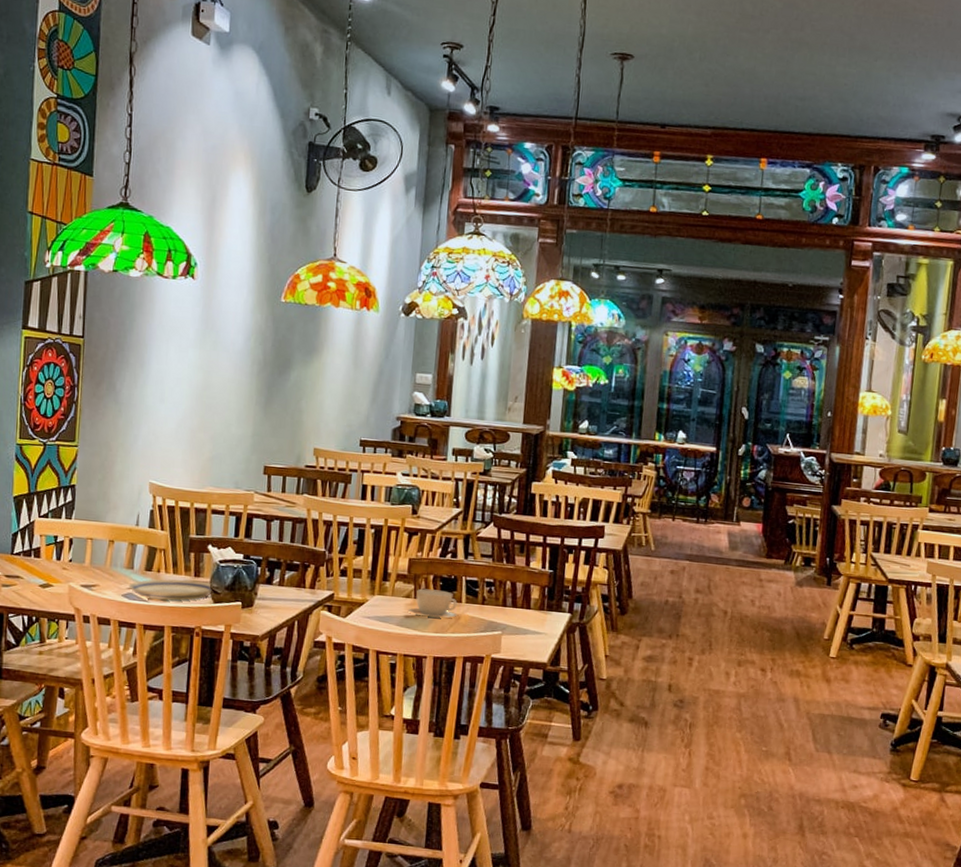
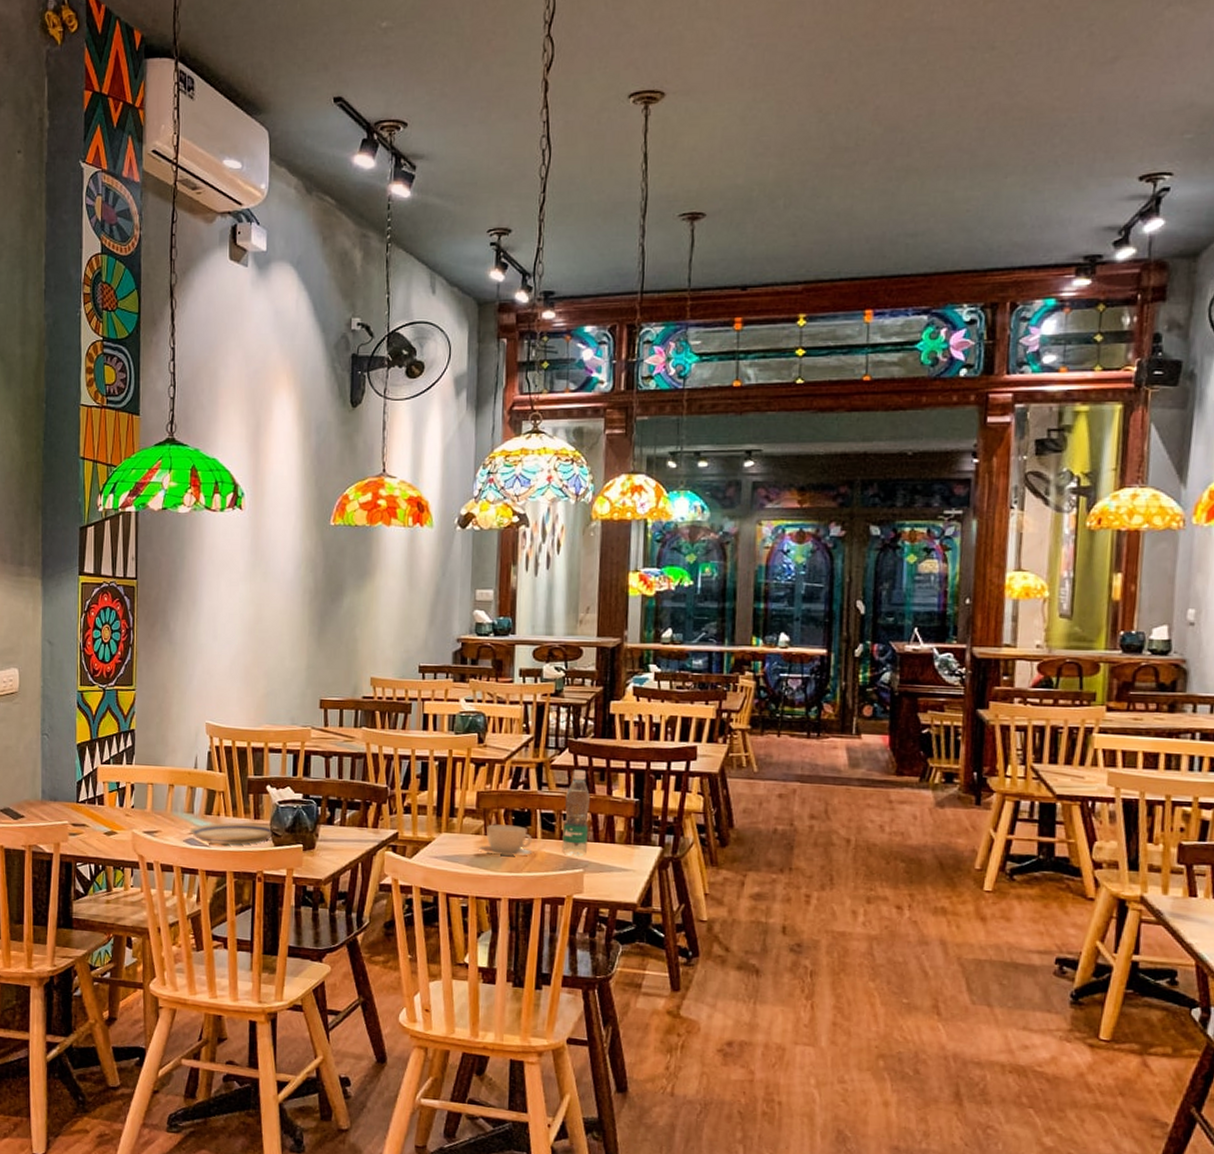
bottle: none [483,542,511,620] -> present [562,770,591,857]

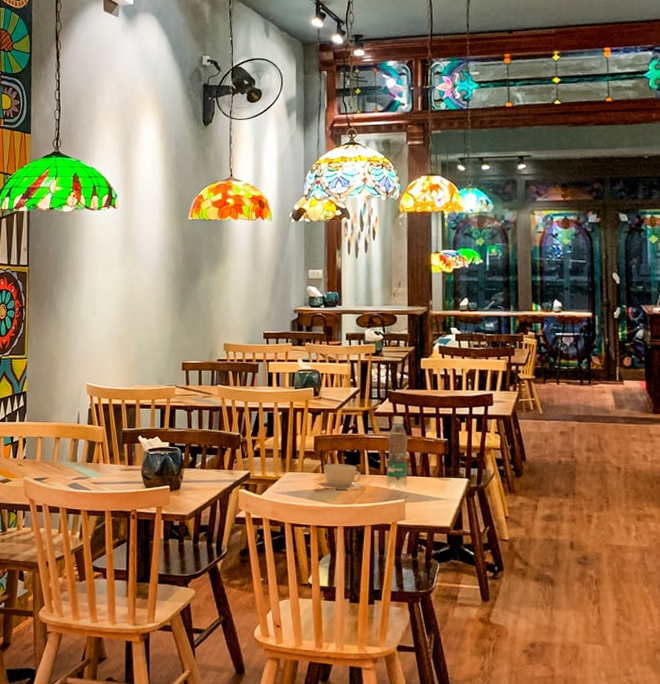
plate: present [189,822,274,845] -> none [73,468,145,488]

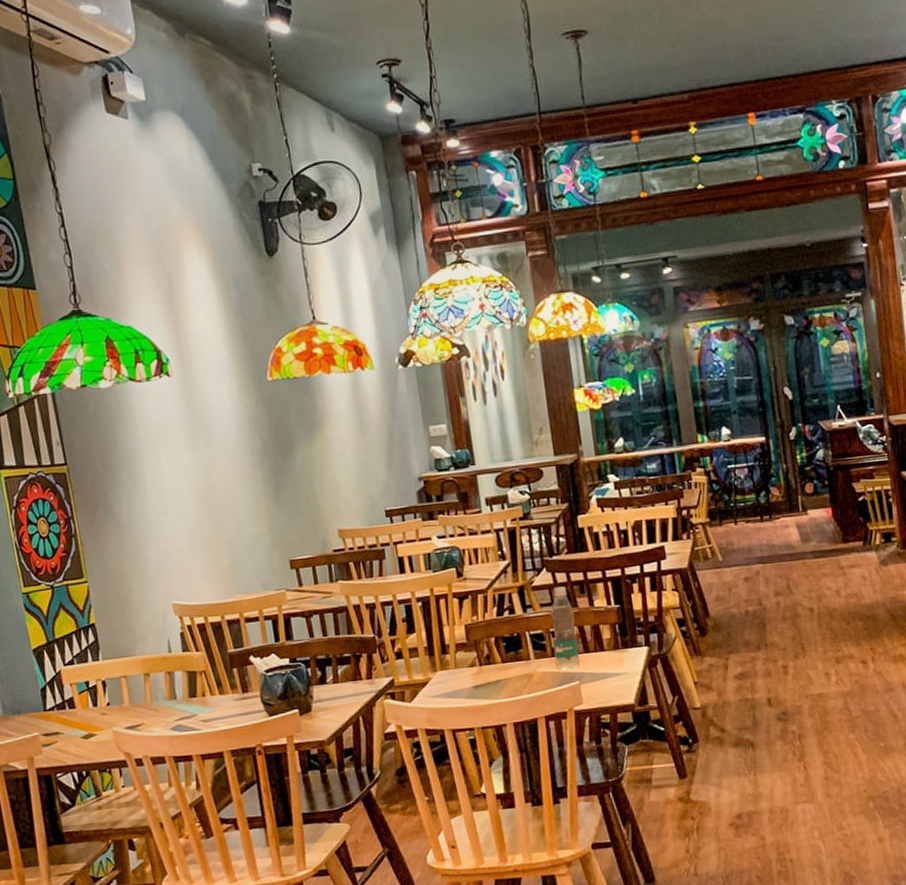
teacup: present [317,463,363,490] -> none [475,651,529,683]

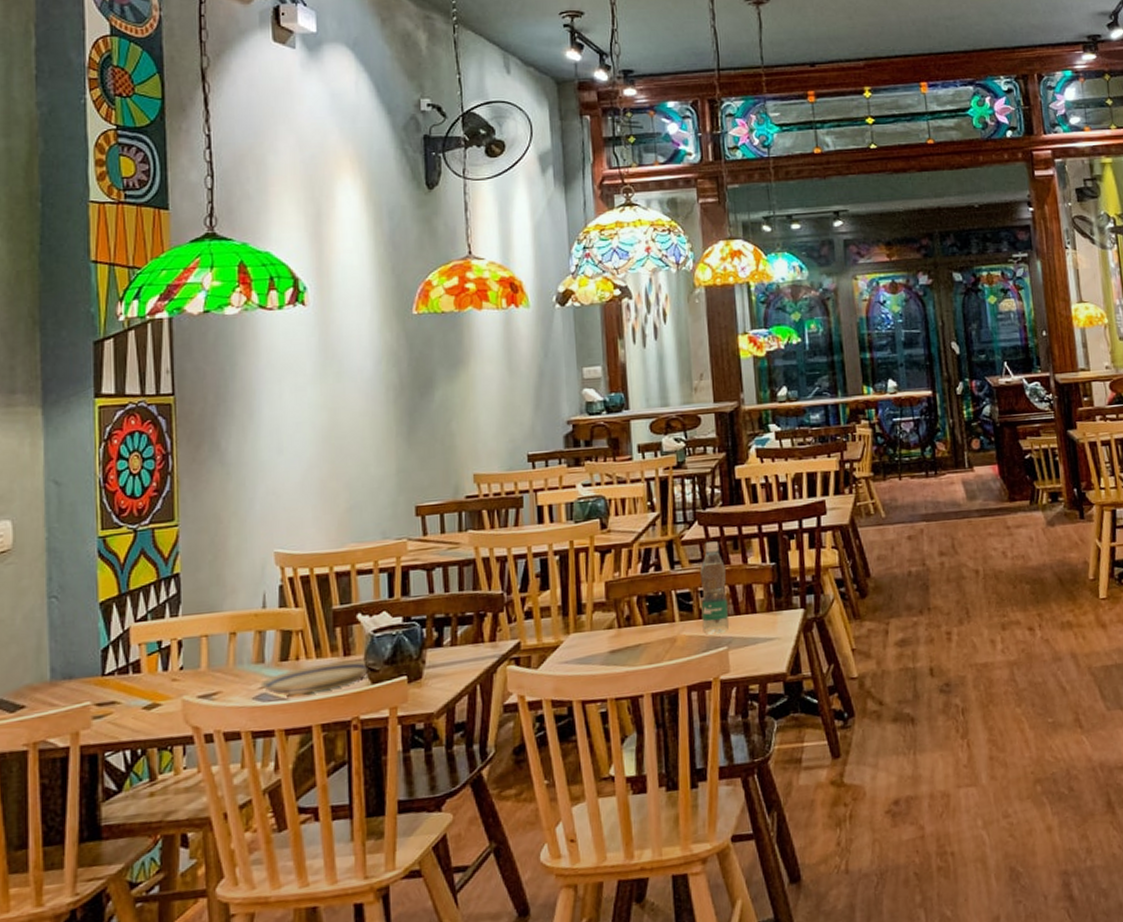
plate: none [175,696,266,727] -> present [260,660,370,696]

